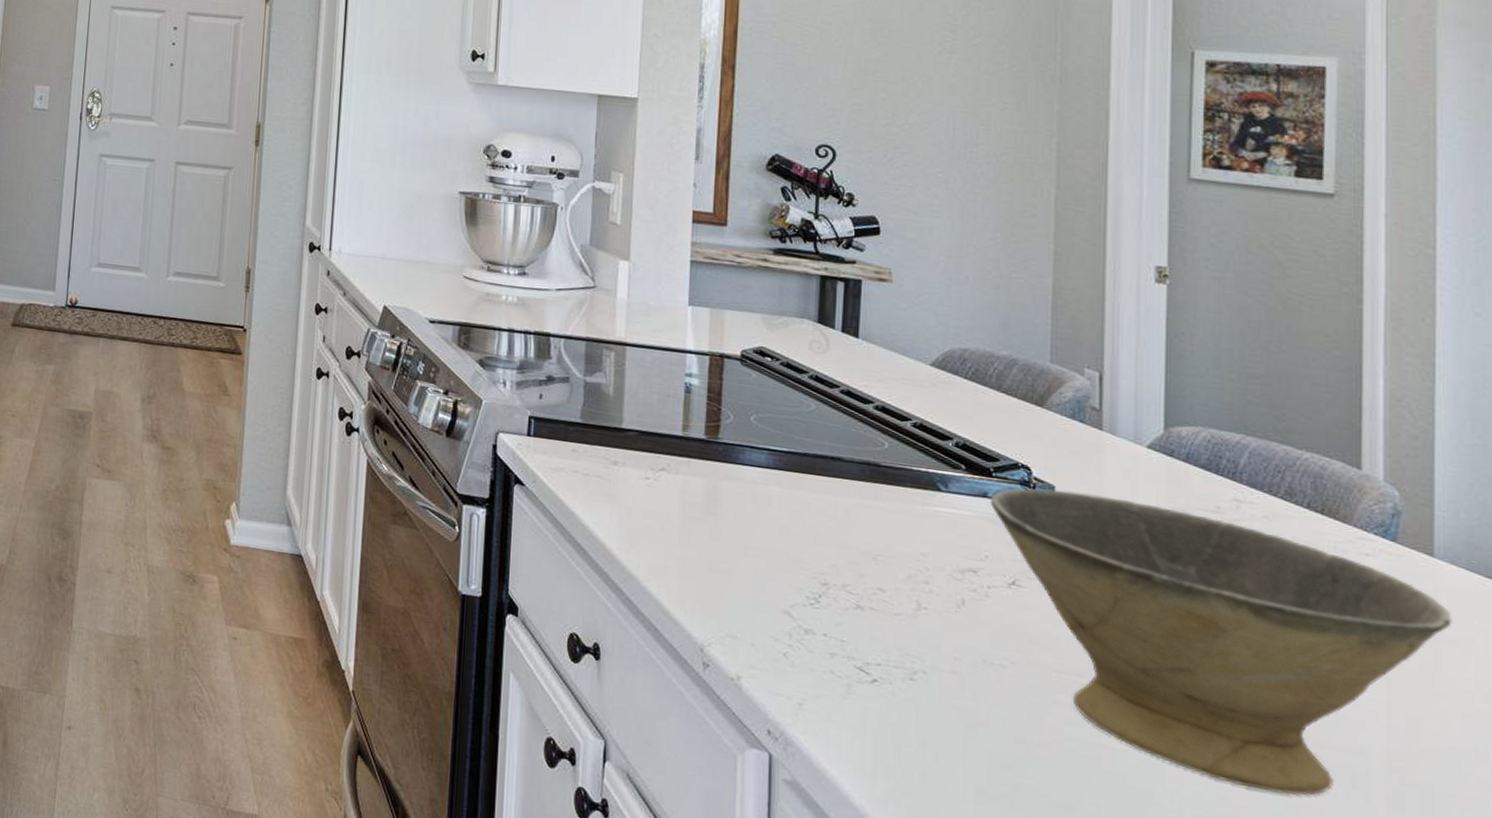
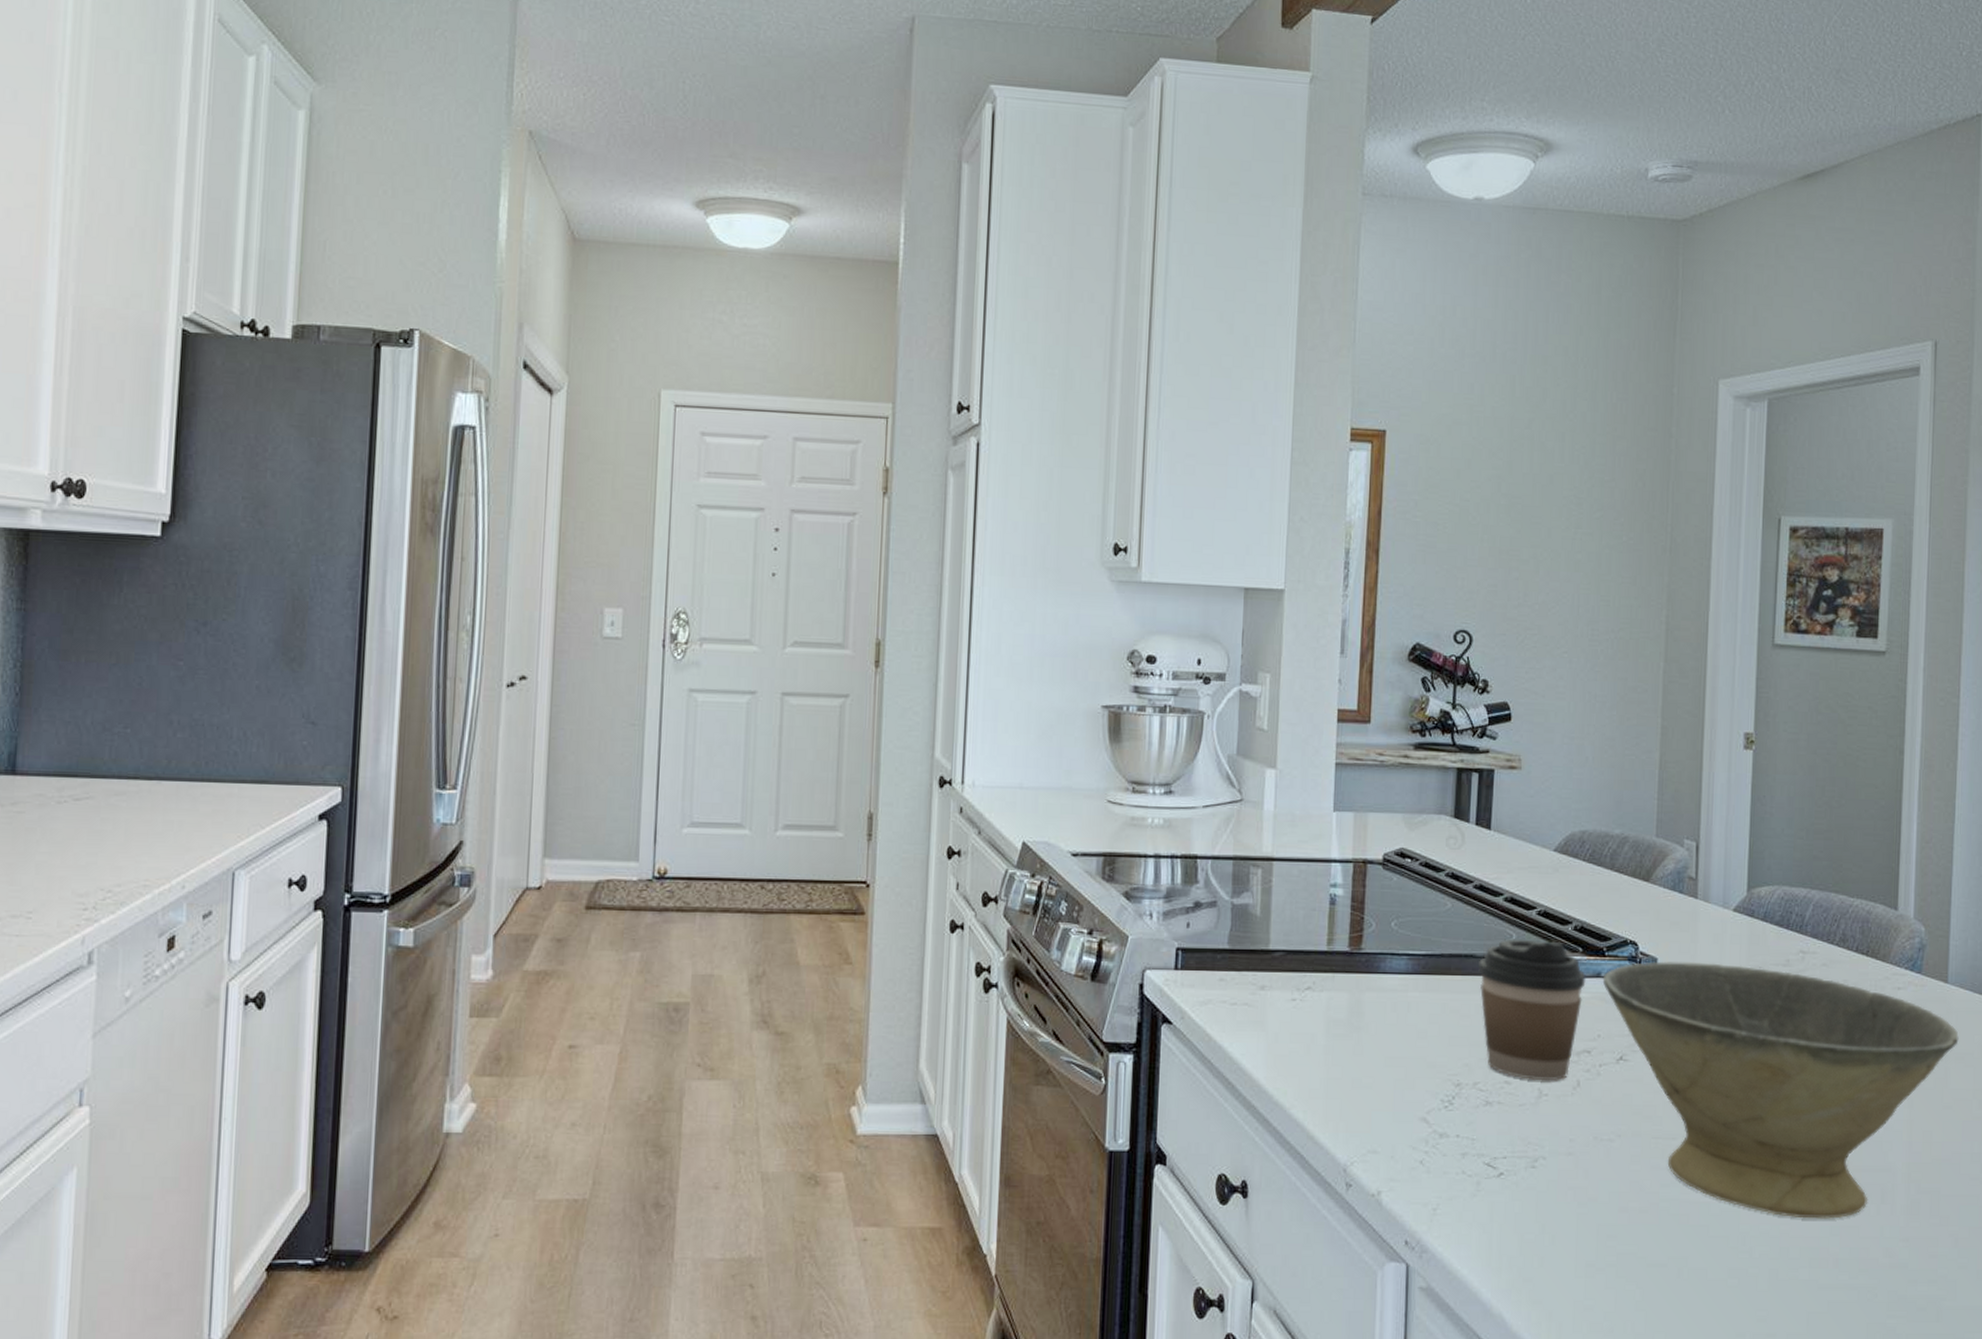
coffee cup: none [845,447,971,596] -> present [1477,939,1587,1081]

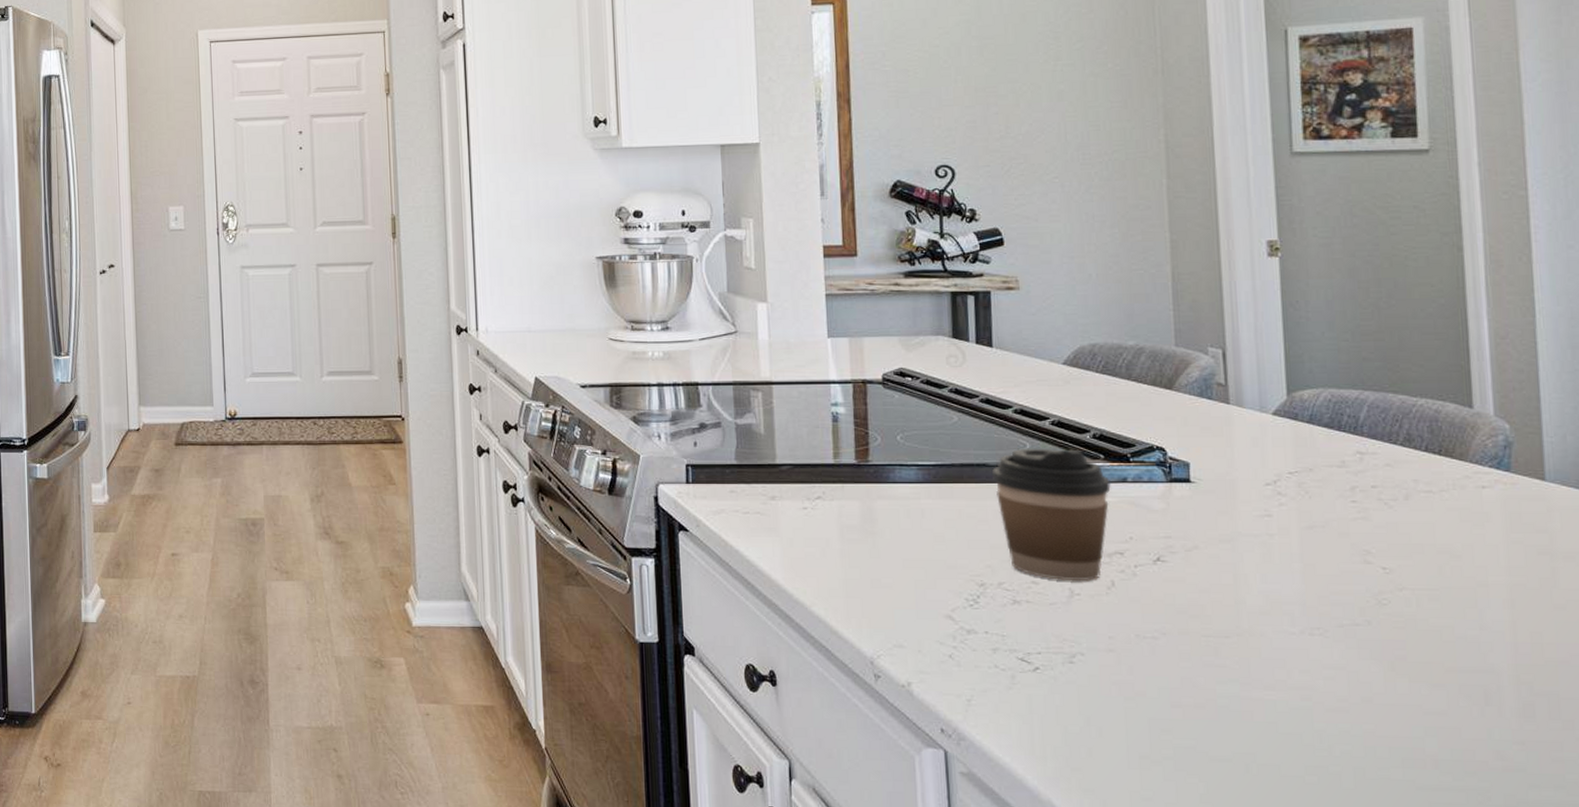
bowl: present [1602,961,1959,1219] -> none [1129,466,1566,720]

